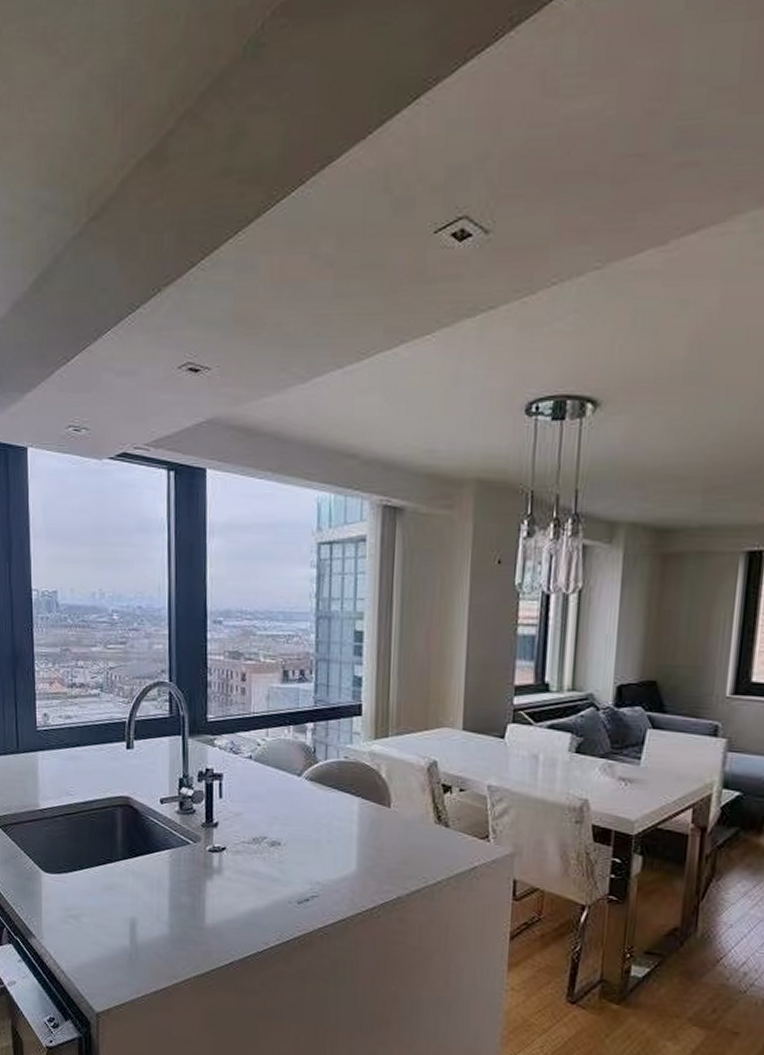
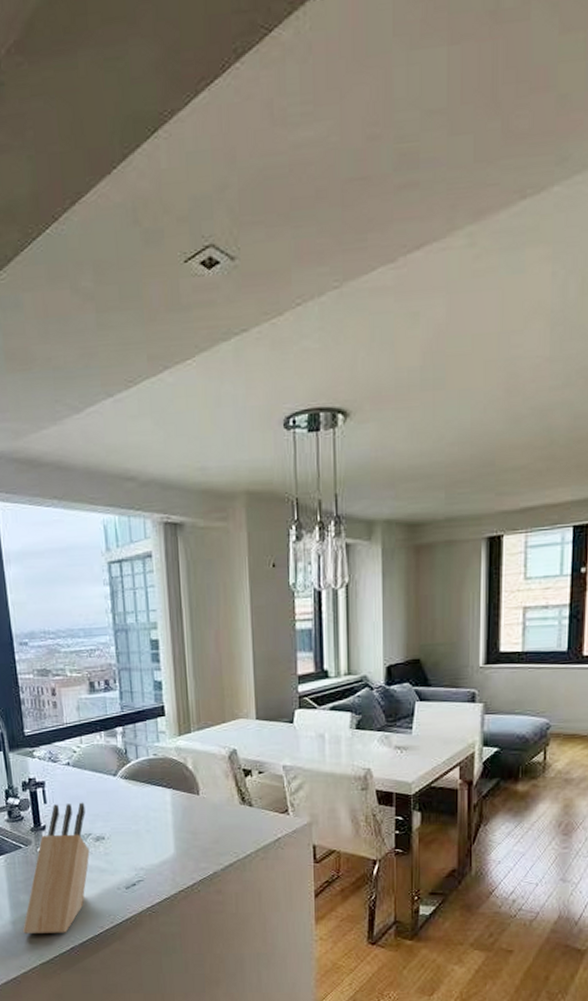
knife block: none [179,800,263,945] -> present [22,802,90,934]

